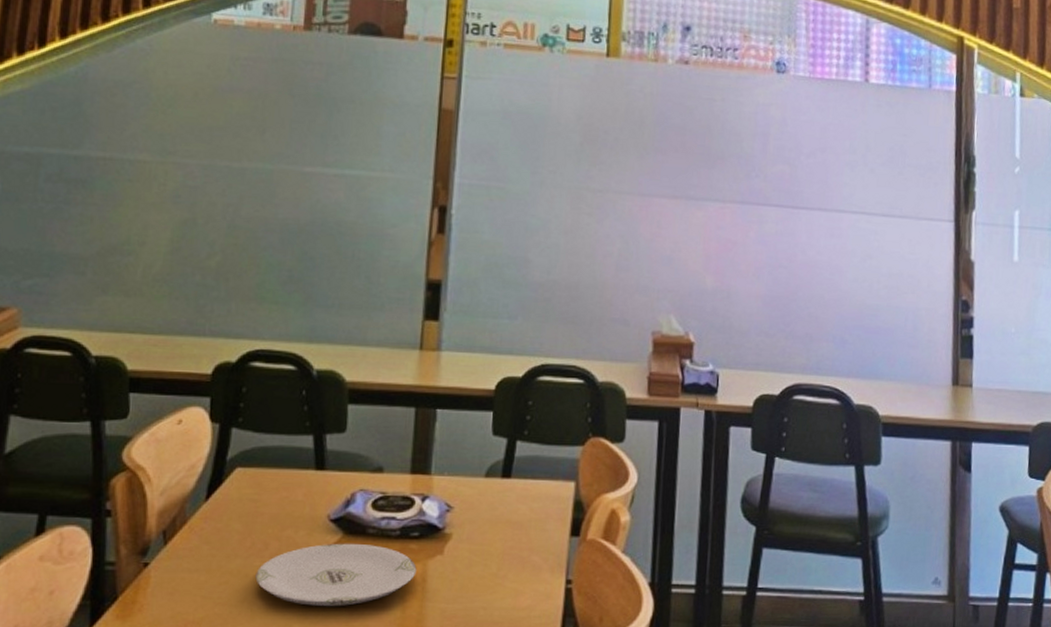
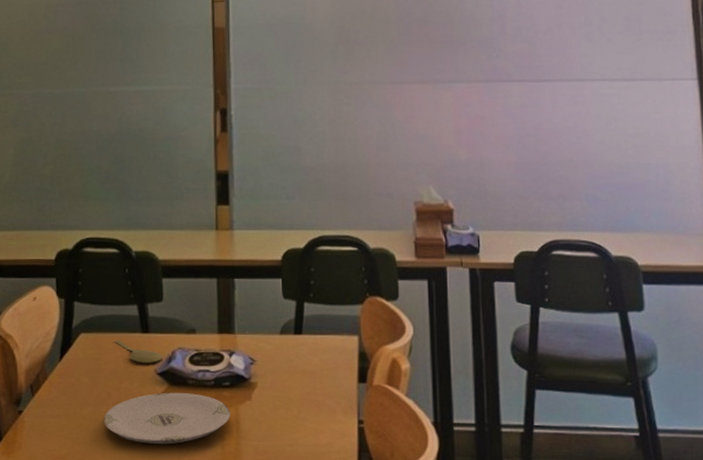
spoon: none [279,477,339,507] -> present [114,339,162,363]

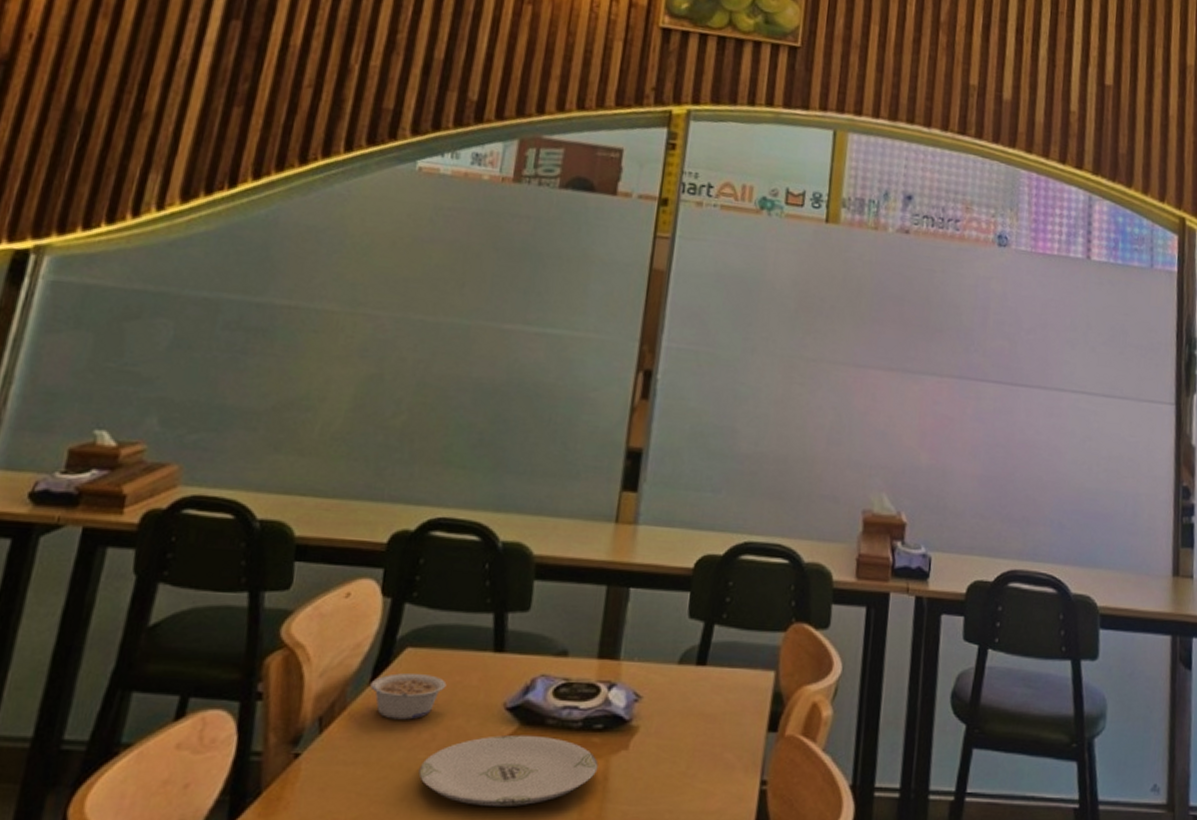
legume: none [60,351,112,385] -> present [370,673,447,720]
spoon: present [114,339,162,363] -> none [453,659,518,694]

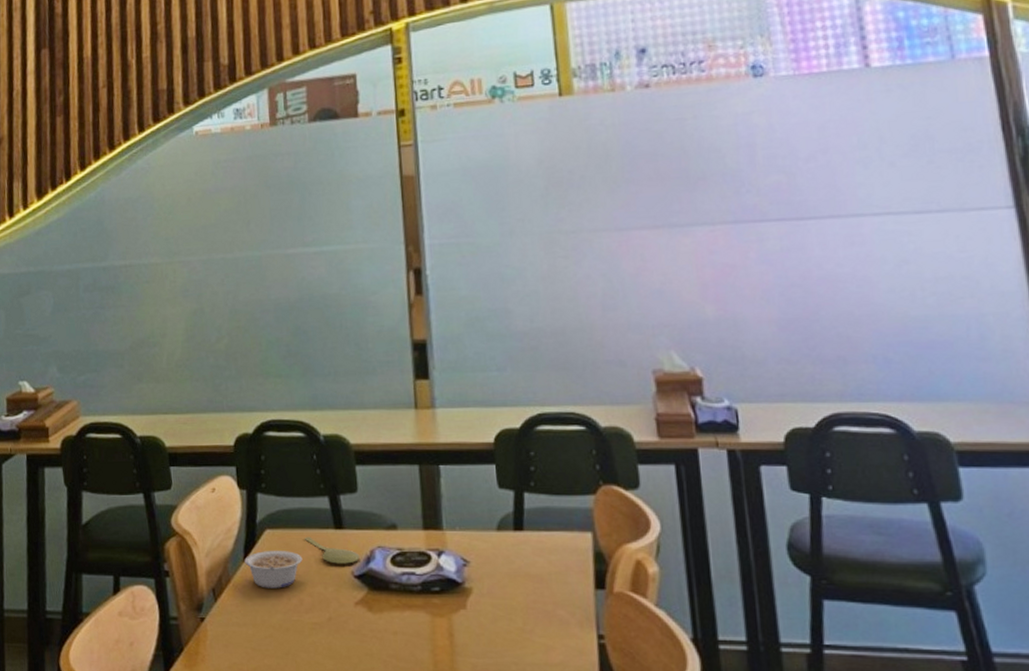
plate: present [418,734,599,808] -> none [295,598,443,660]
spoon: none [453,659,518,694] -> present [304,536,360,564]

